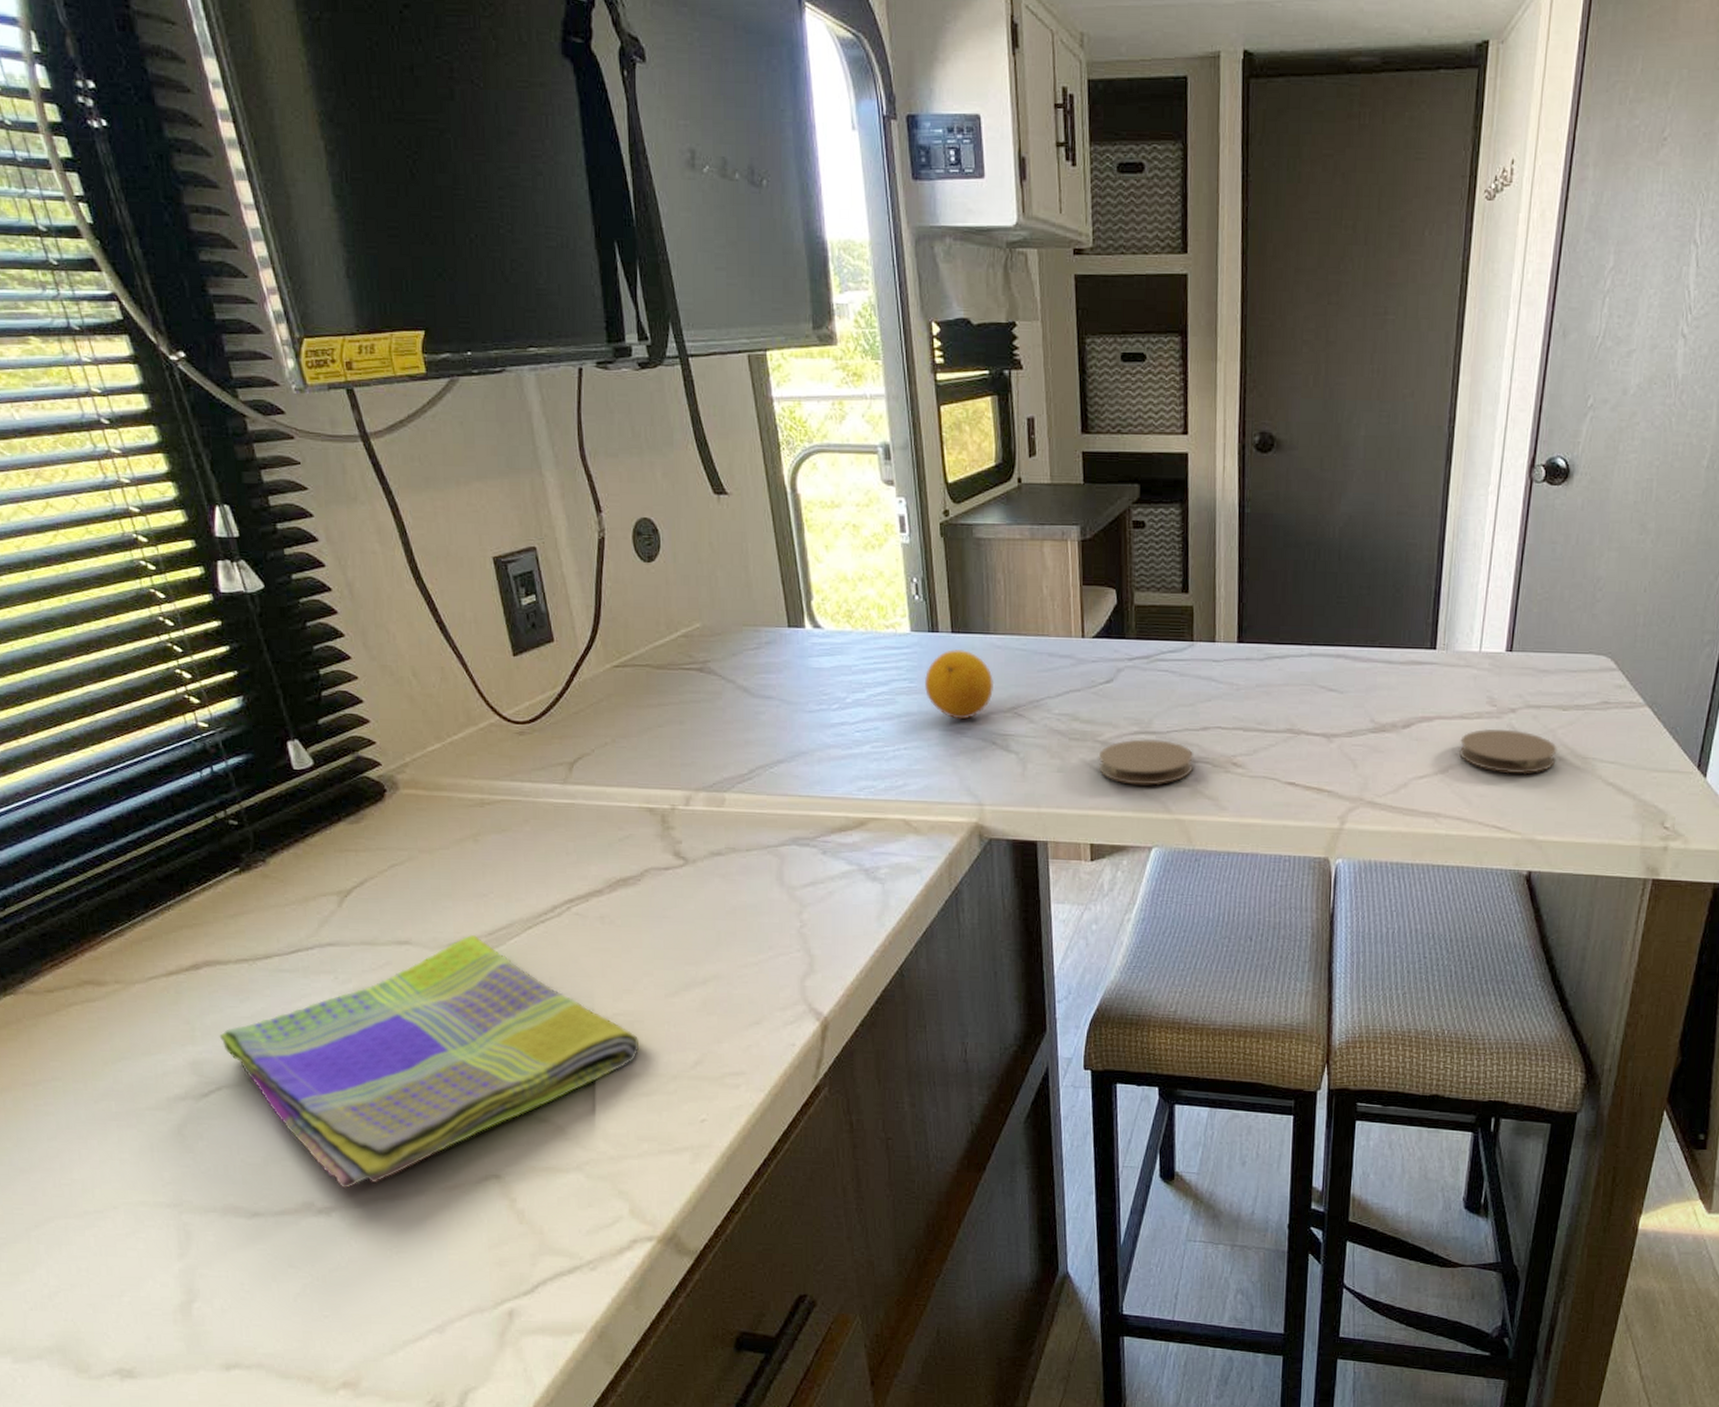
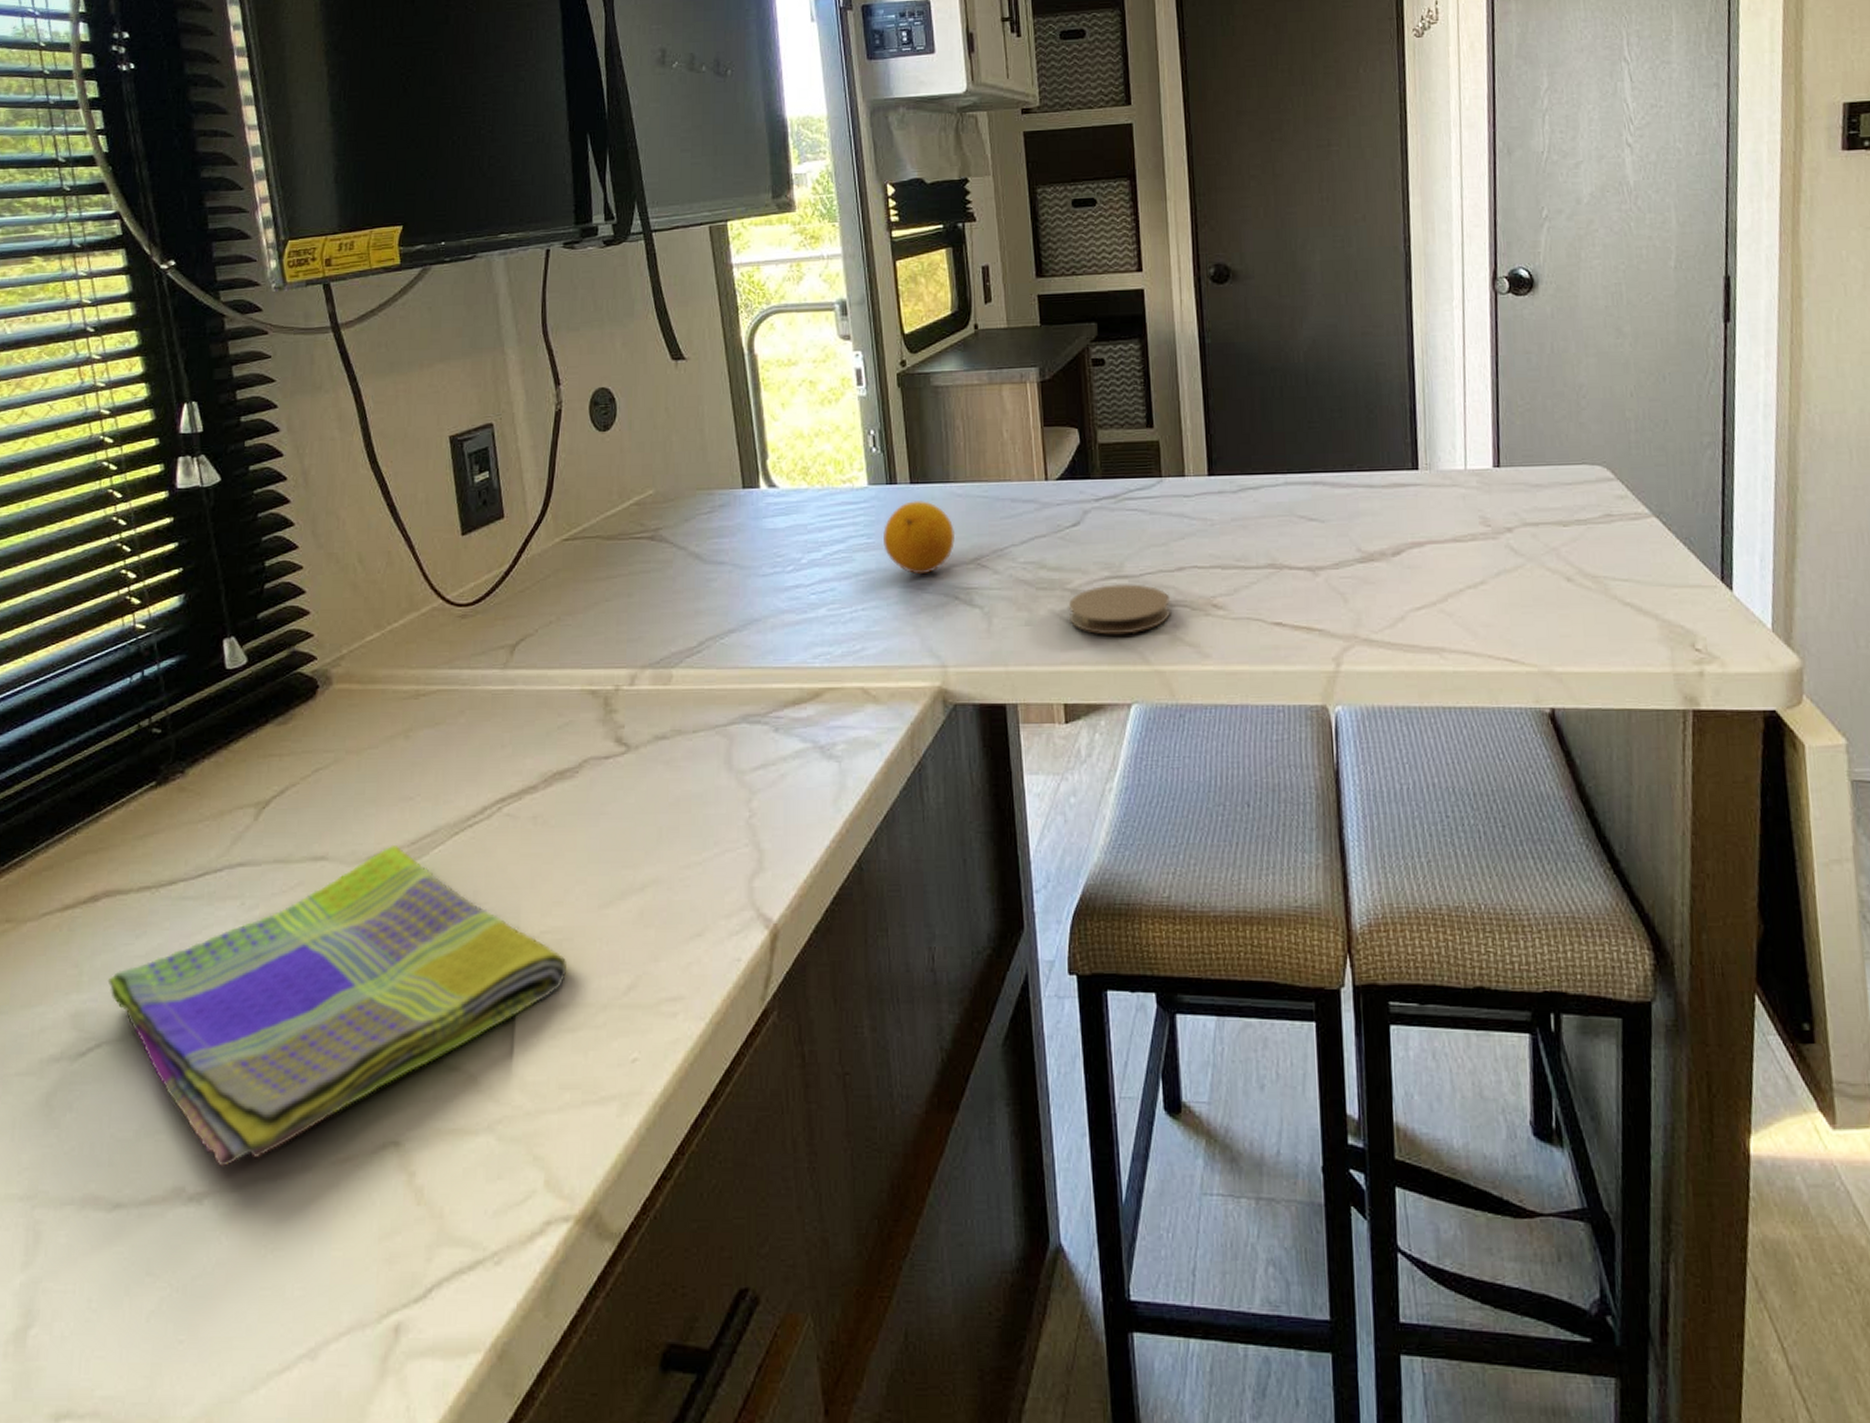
coaster: present [1459,728,1557,774] -> none [1456,550,1564,599]

